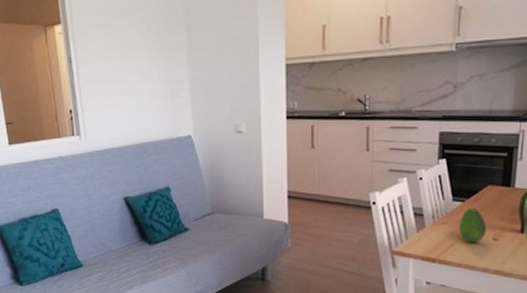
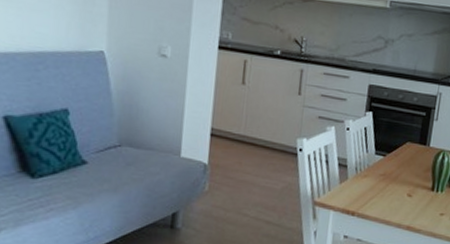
fruit: present [458,207,487,243] -> none [378,162,403,198]

